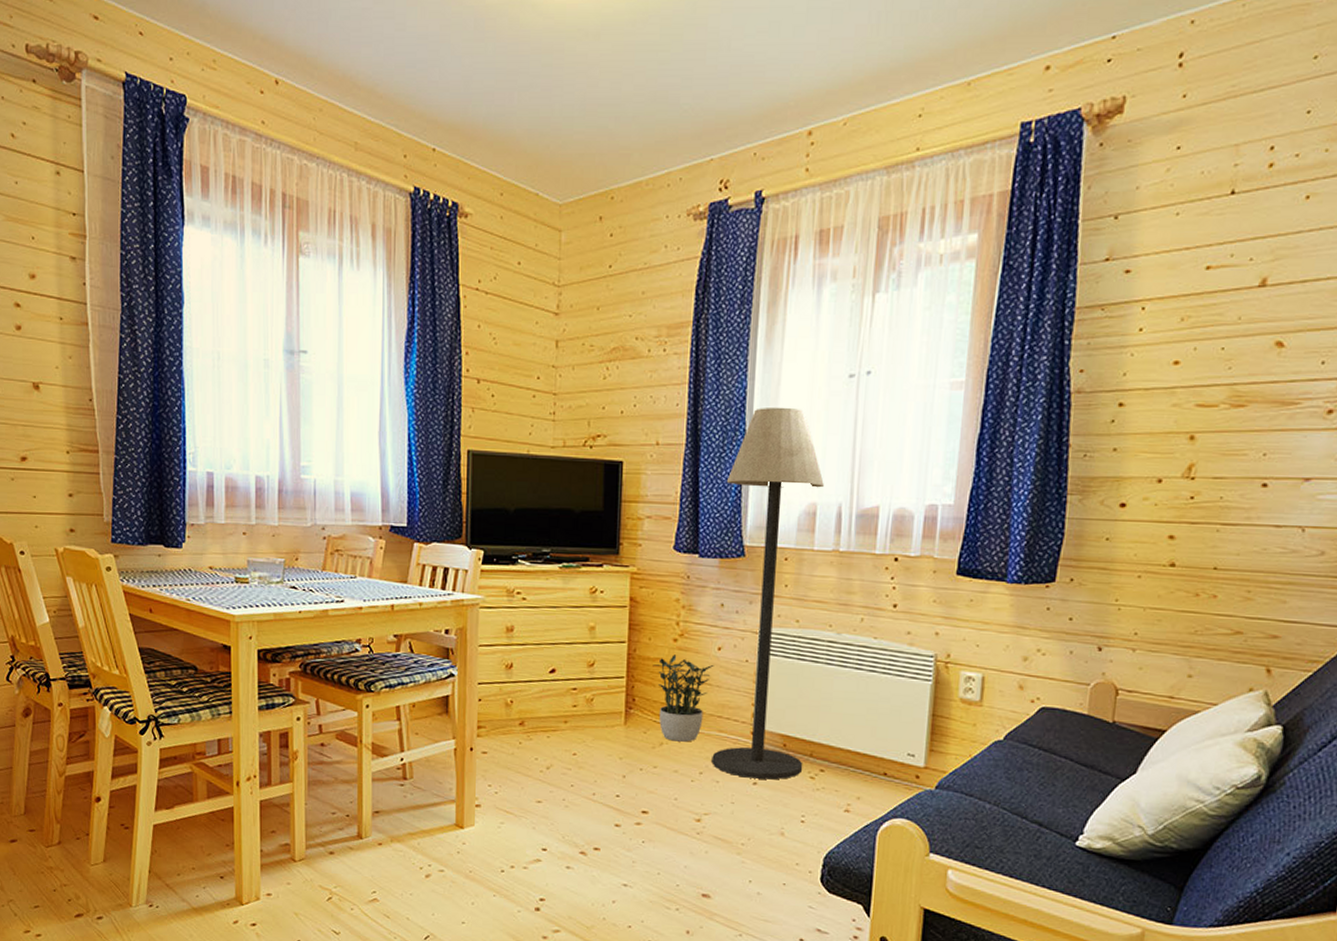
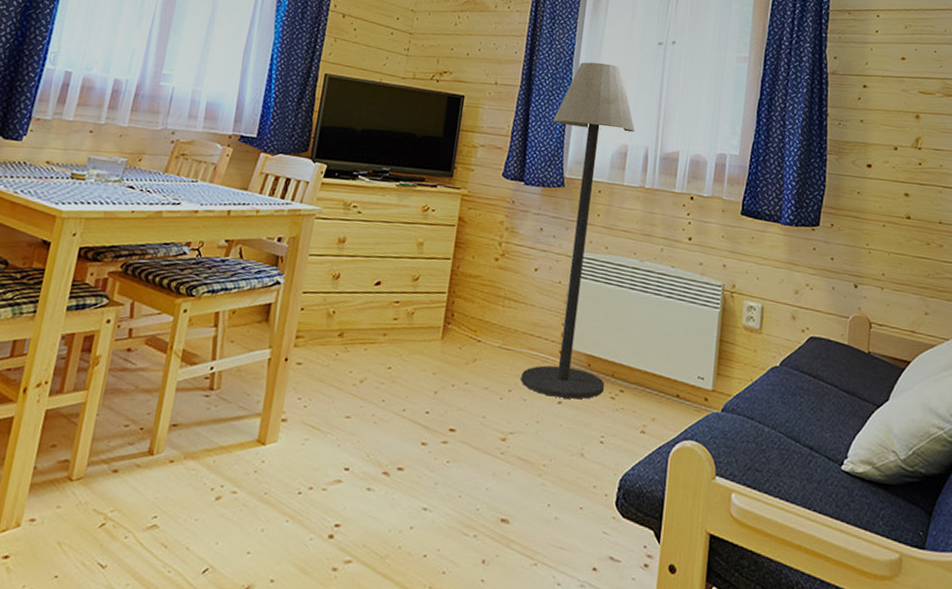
potted plant: present [653,655,714,742] -> none [473,273,530,359]

